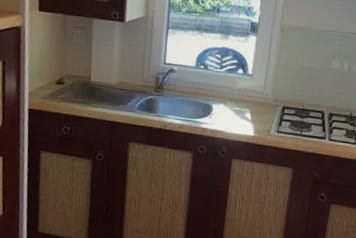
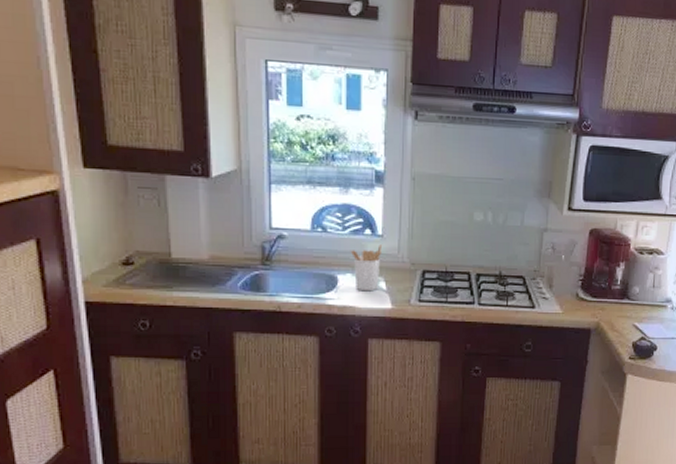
utensil holder: none [224,82,252,121] -> present [350,245,383,292]

